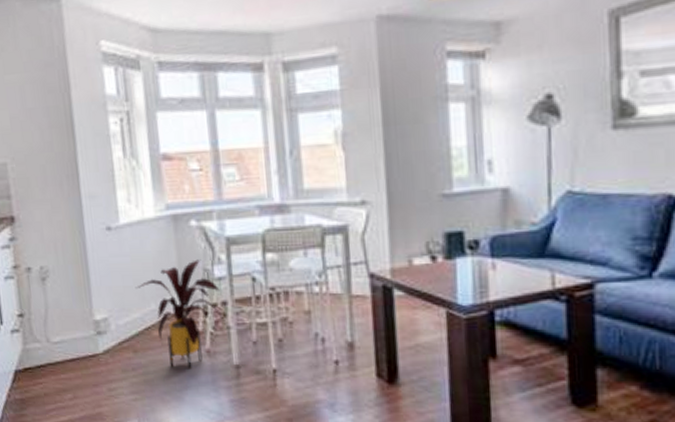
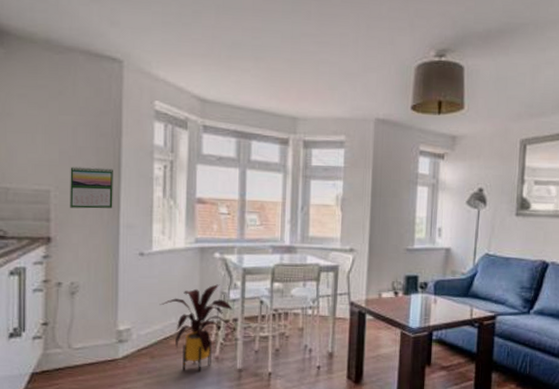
calendar: none [23,129,72,181] -> present [70,166,113,209]

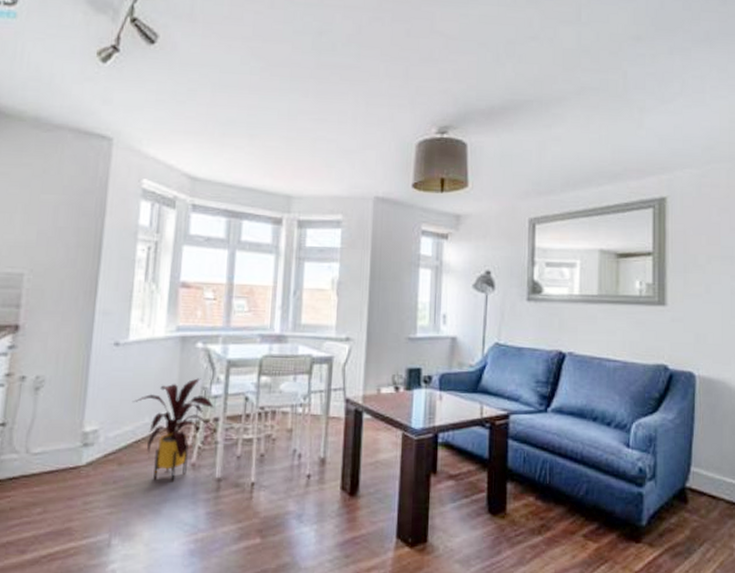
calendar: present [70,166,113,209] -> none [43,248,93,294]

